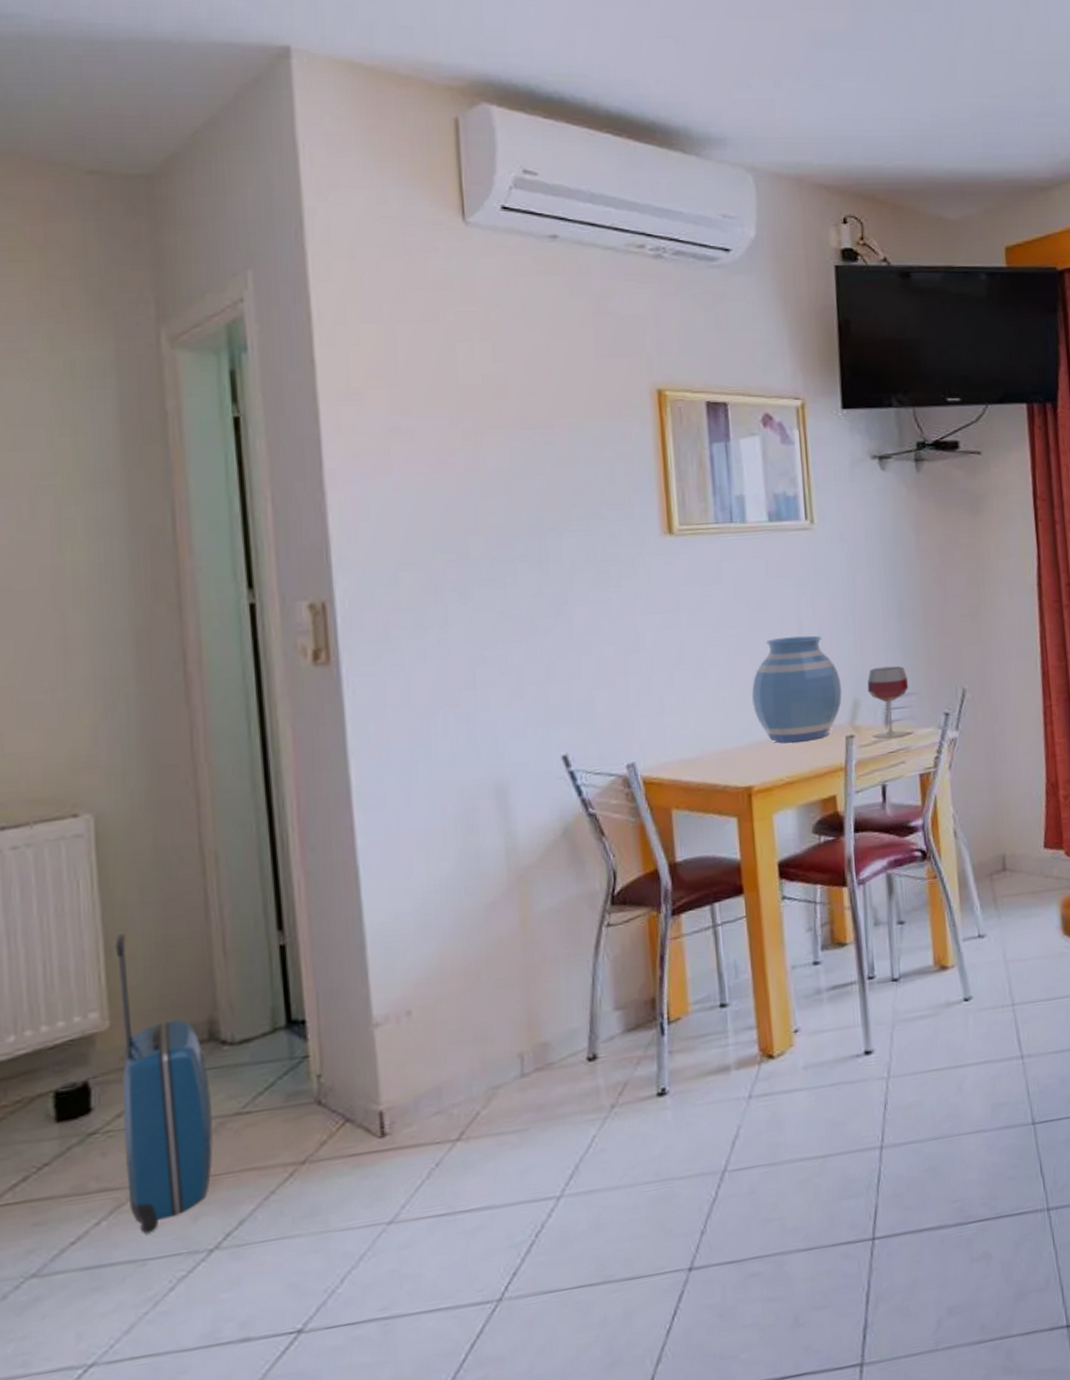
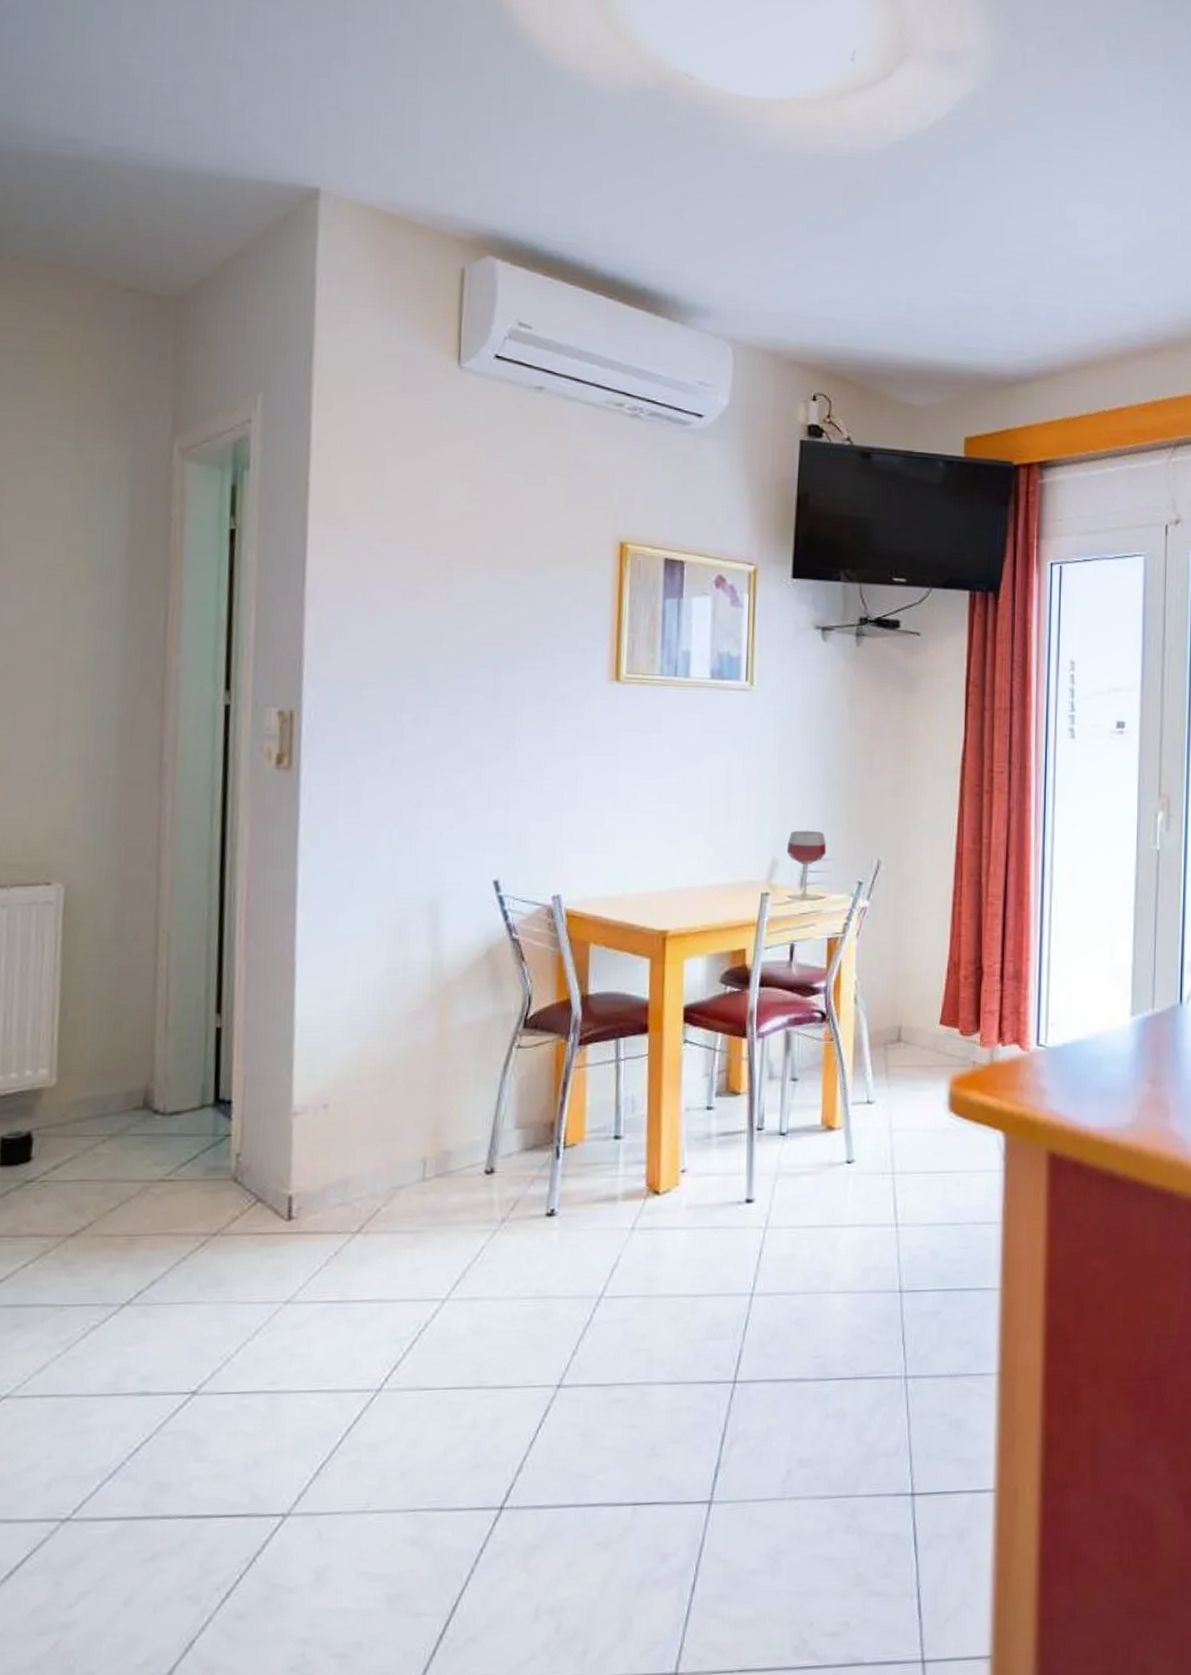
suitcase: present [115,934,213,1234] -> none [54,999,139,1282]
vase: present [752,635,842,744] -> none [677,792,763,894]

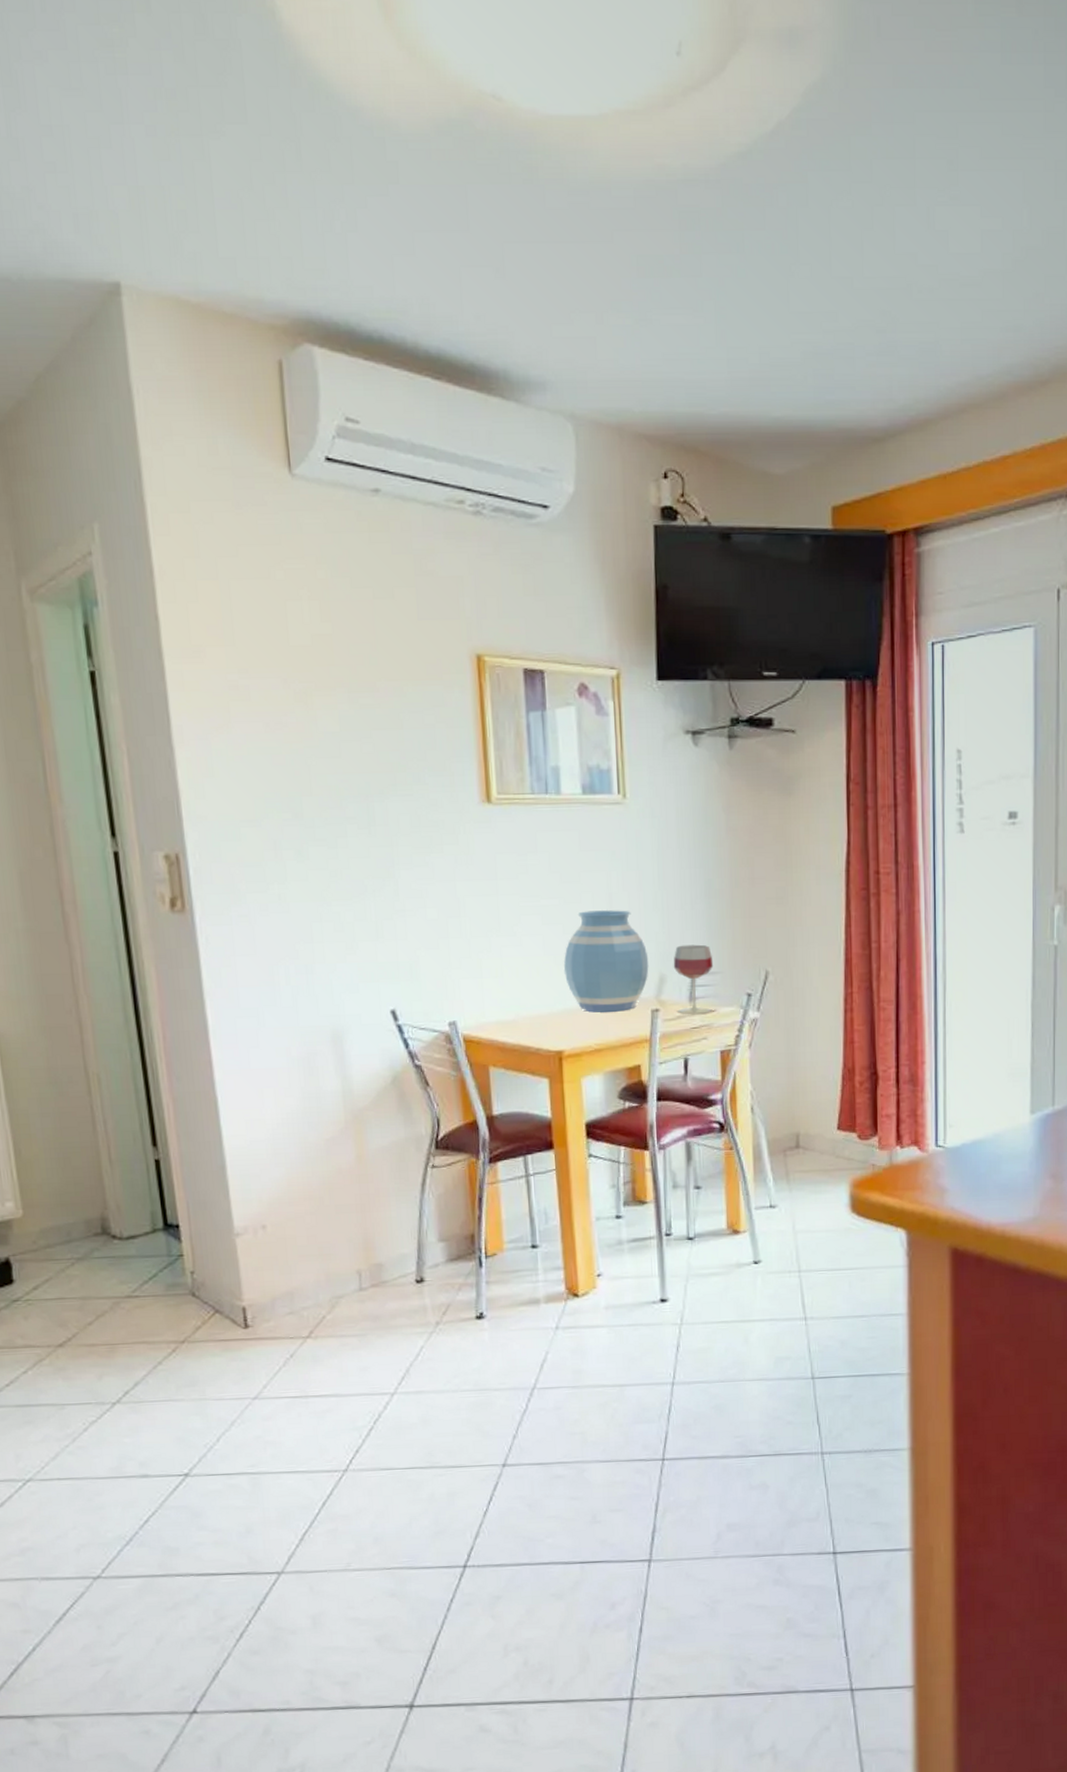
vase: none [677,792,763,894] -> present [564,910,649,1013]

